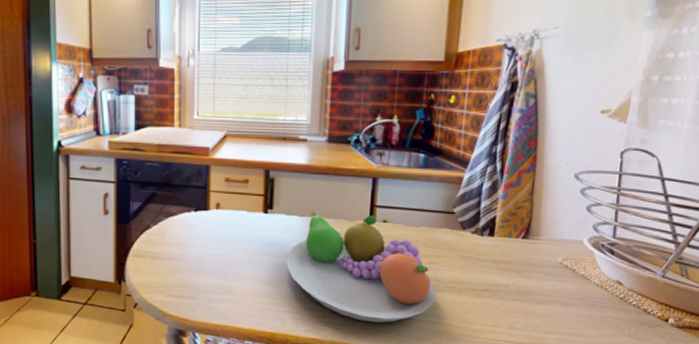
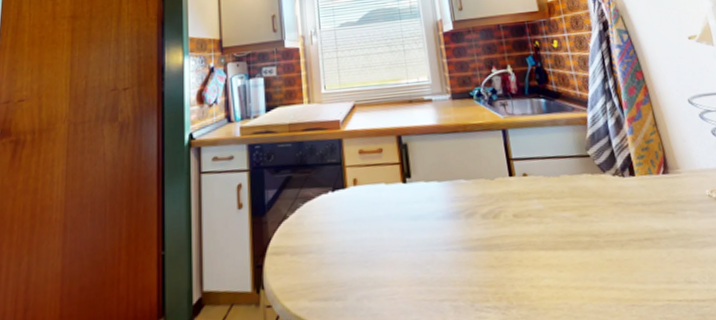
fruit bowl: present [286,210,436,323] -> none [434,169,599,299]

